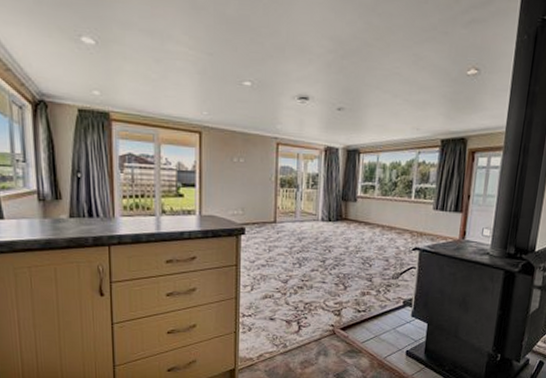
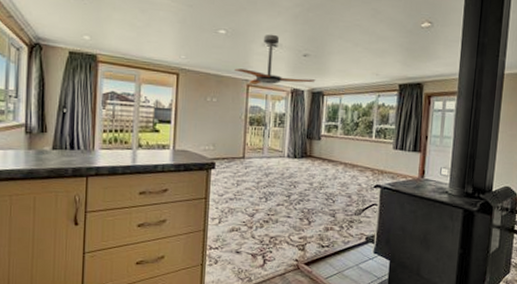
ceiling fan: none [262,85,351,143] -> present [234,34,316,85]

